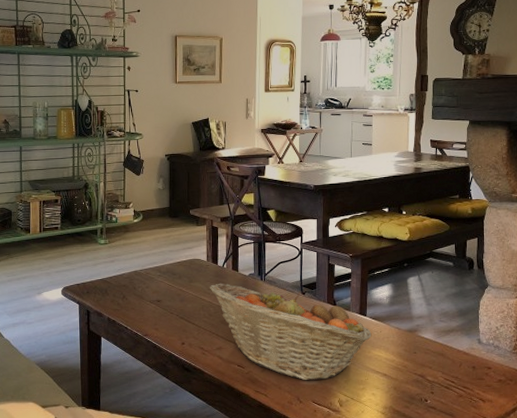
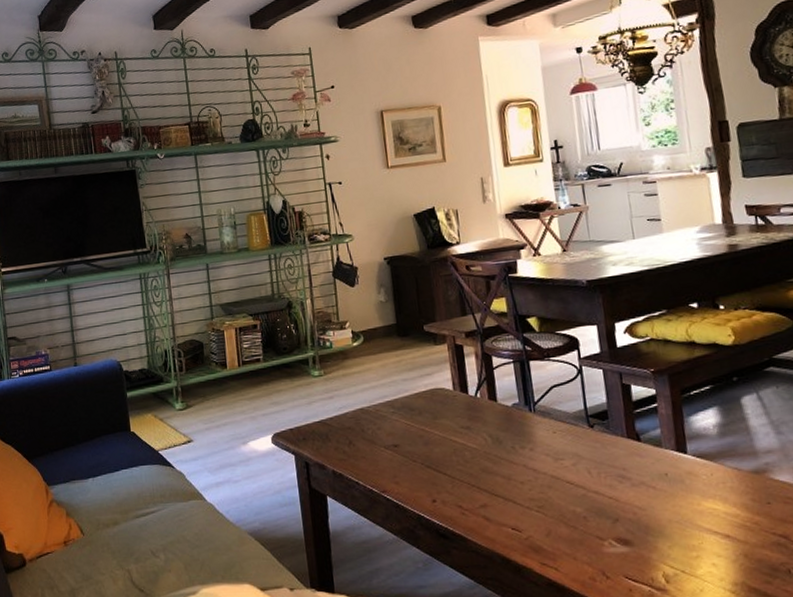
fruit basket: present [209,283,372,381] -> none [460,418,699,548]

